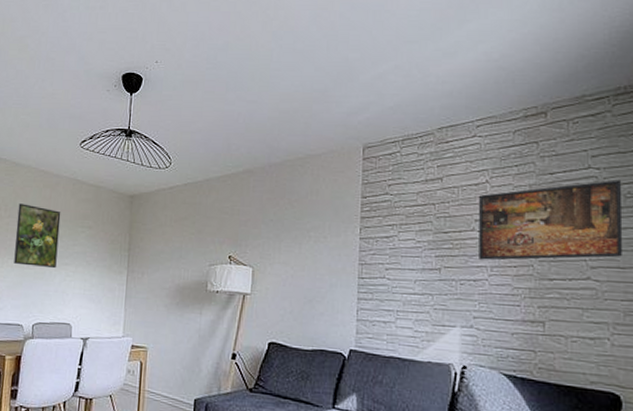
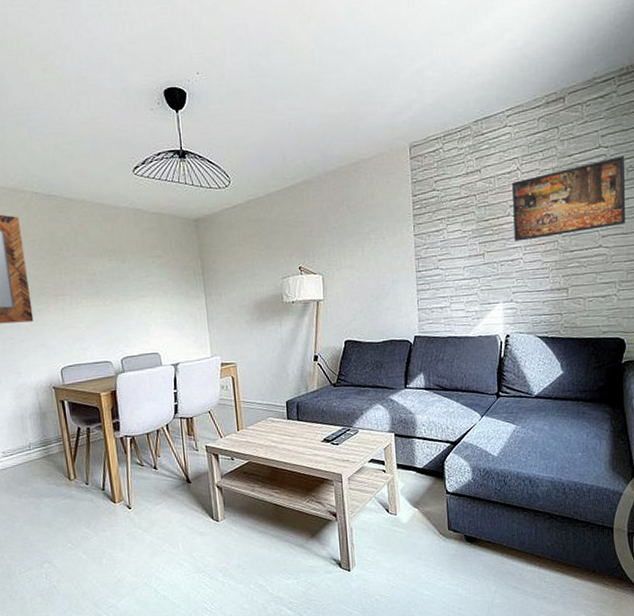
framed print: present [14,203,61,269] -> none [80,240,133,304]

